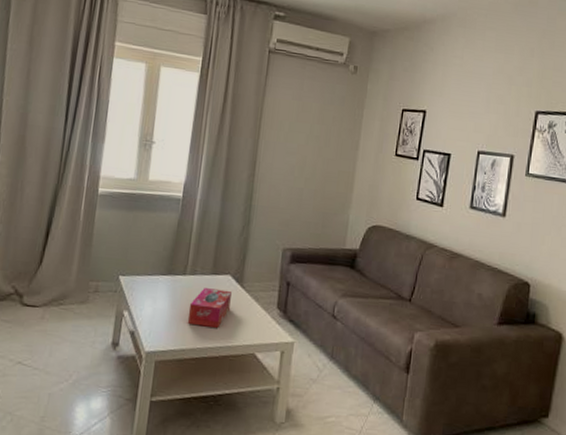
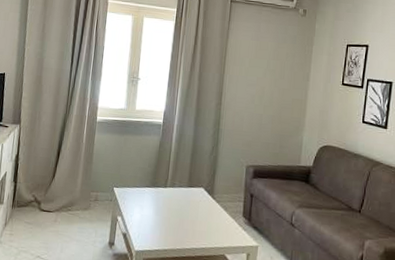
tissue box: present [187,288,232,328] -> none [168,198,204,232]

